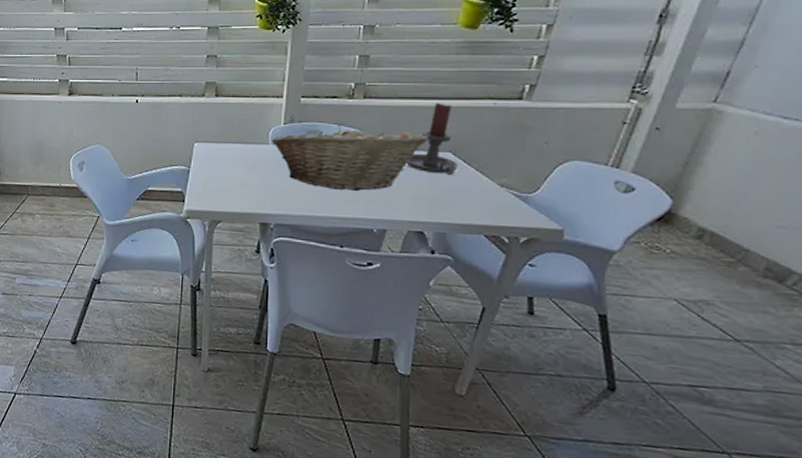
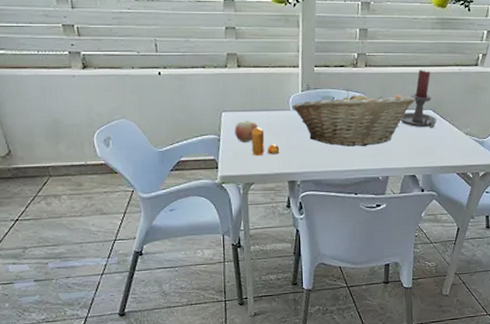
apple: none [206,152,232,176] -> present [235,120,258,142]
pepper shaker: none [222,161,254,193] -> present [251,127,280,157]

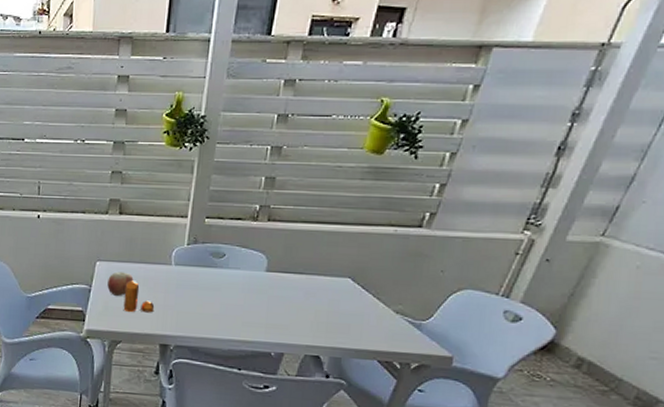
fruit basket: present [291,90,416,147] -> none [174,247,330,314]
candle holder: present [400,69,437,129] -> none [306,227,357,302]

